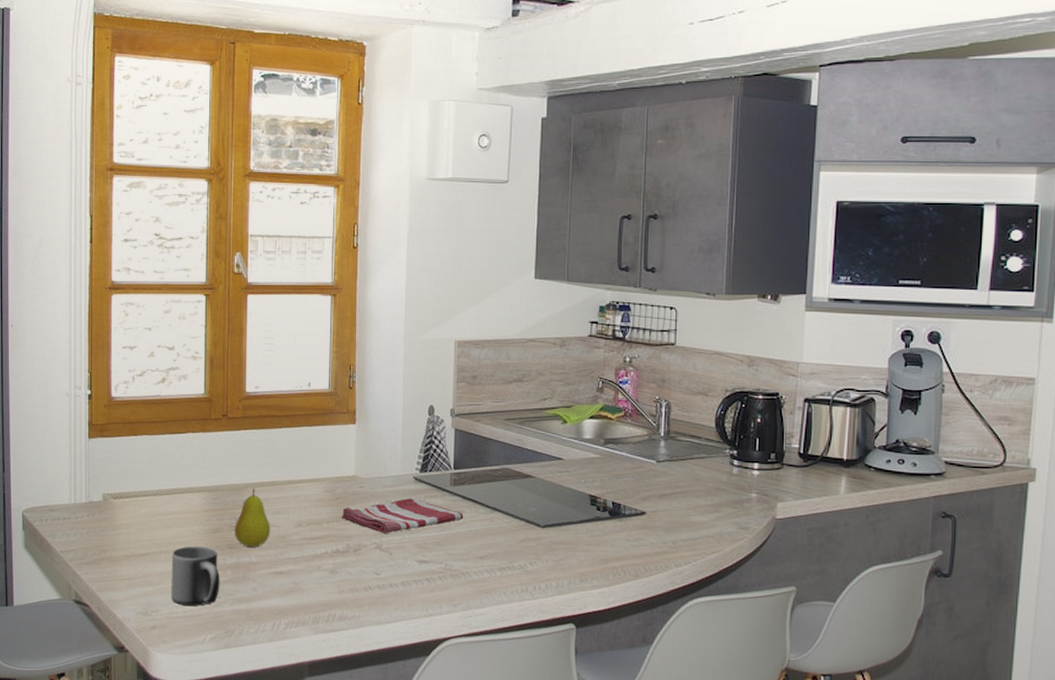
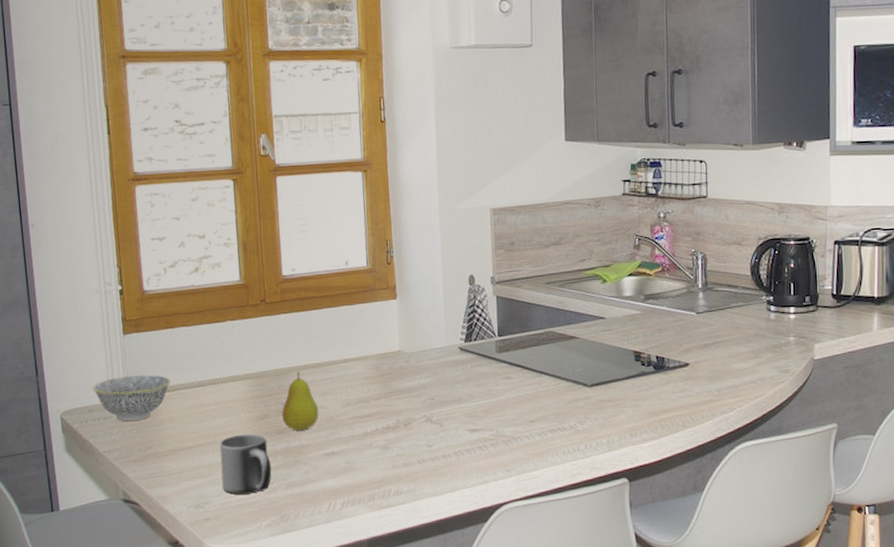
bowl: none [55,479,130,524] -> present [93,374,171,421]
dish towel: present [342,497,464,534] -> none [390,368,512,406]

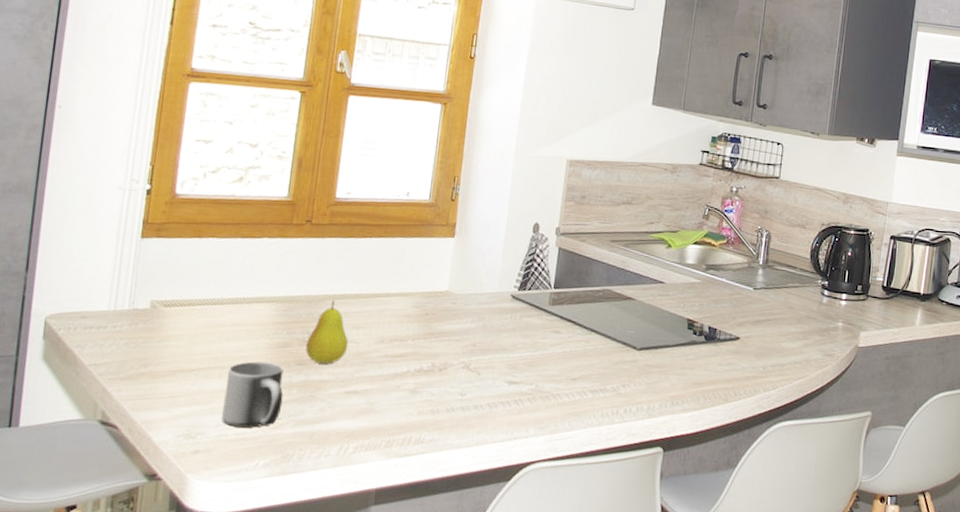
bowl: present [93,374,171,421] -> none [91,283,186,334]

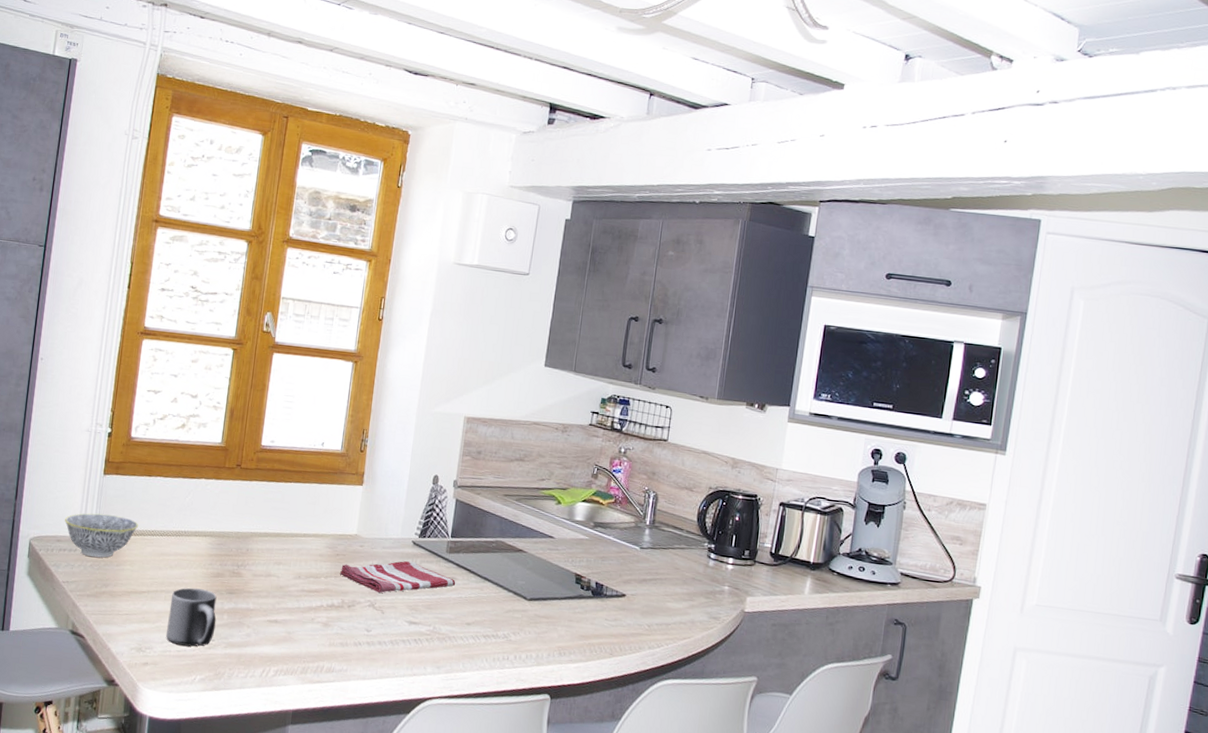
bowl: none [91,283,186,334] -> present [65,513,138,558]
fruit: present [306,300,349,364] -> none [235,538,271,595]
dish towel: none [430,316,560,353] -> present [340,561,456,593]

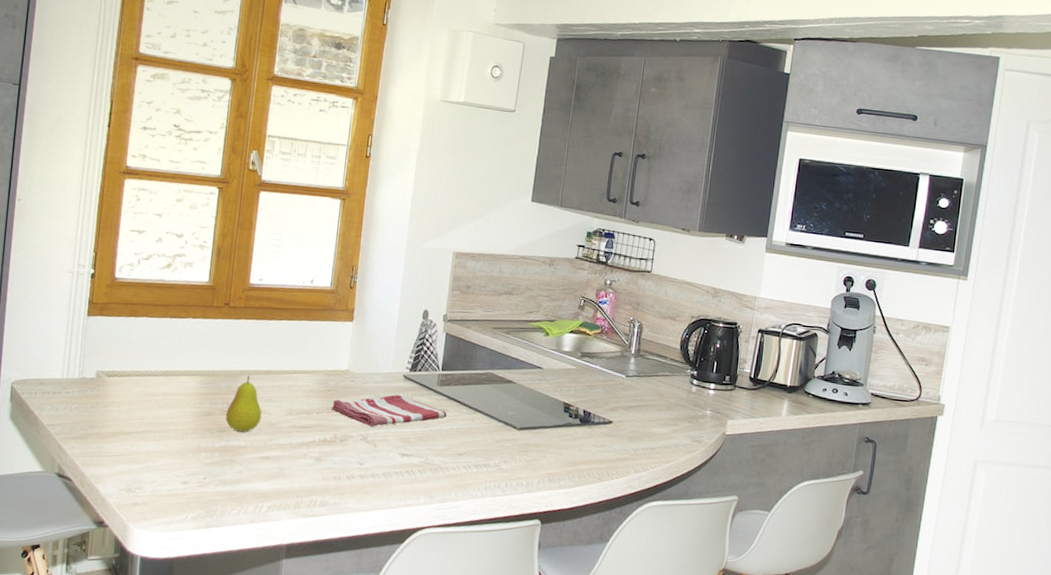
bowl: present [65,513,138,558] -> none [48,355,125,400]
mug: present [166,587,217,647] -> none [156,427,207,485]
fruit: none [235,538,271,595] -> present [226,375,262,432]

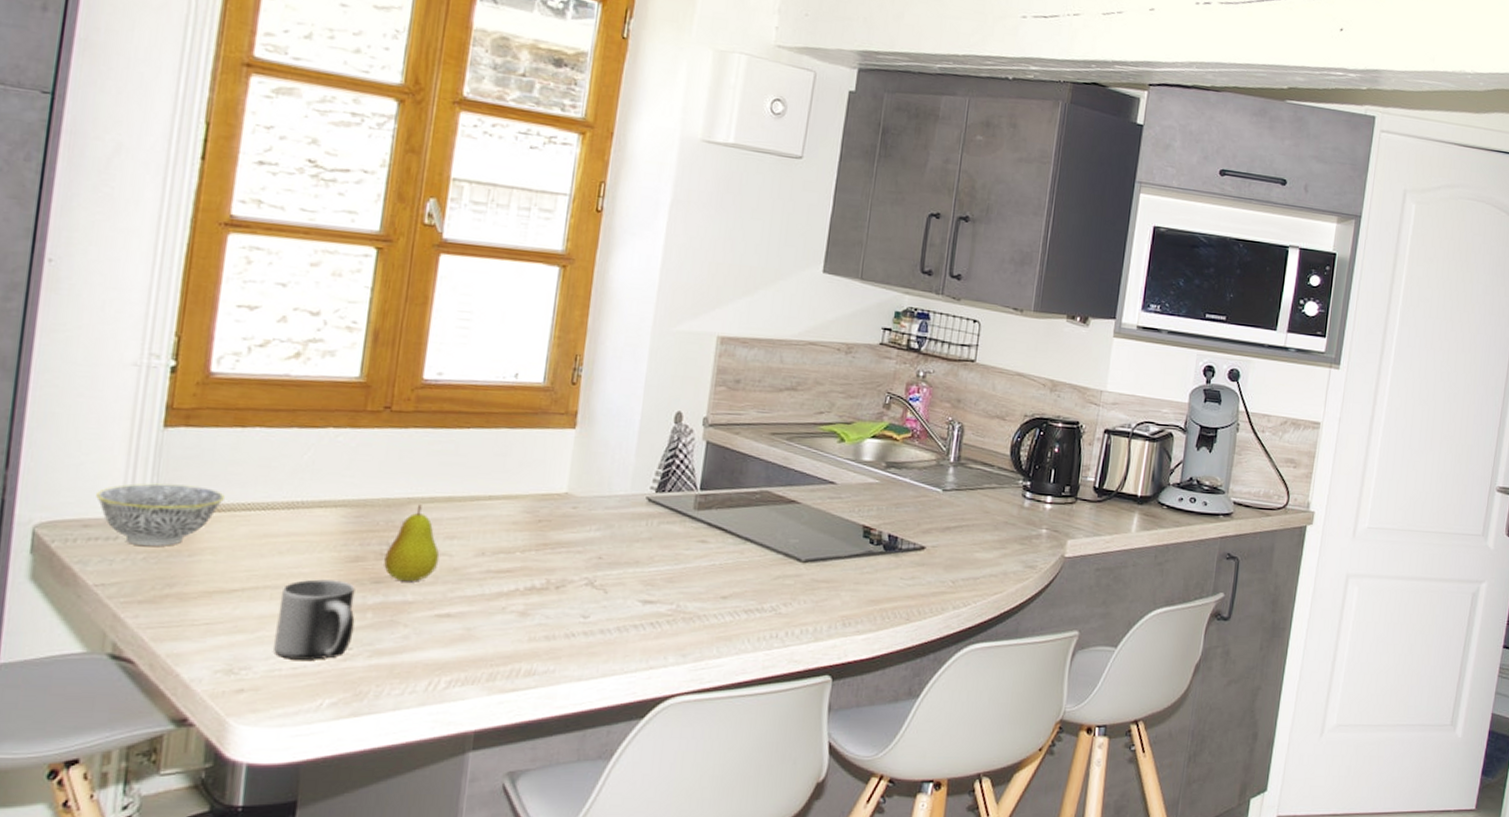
bowl: none [48,355,125,400] -> present [96,483,225,546]
mug: none [156,427,207,485] -> present [274,579,355,660]
dish towel: present [332,394,447,427] -> none [544,523,707,567]

